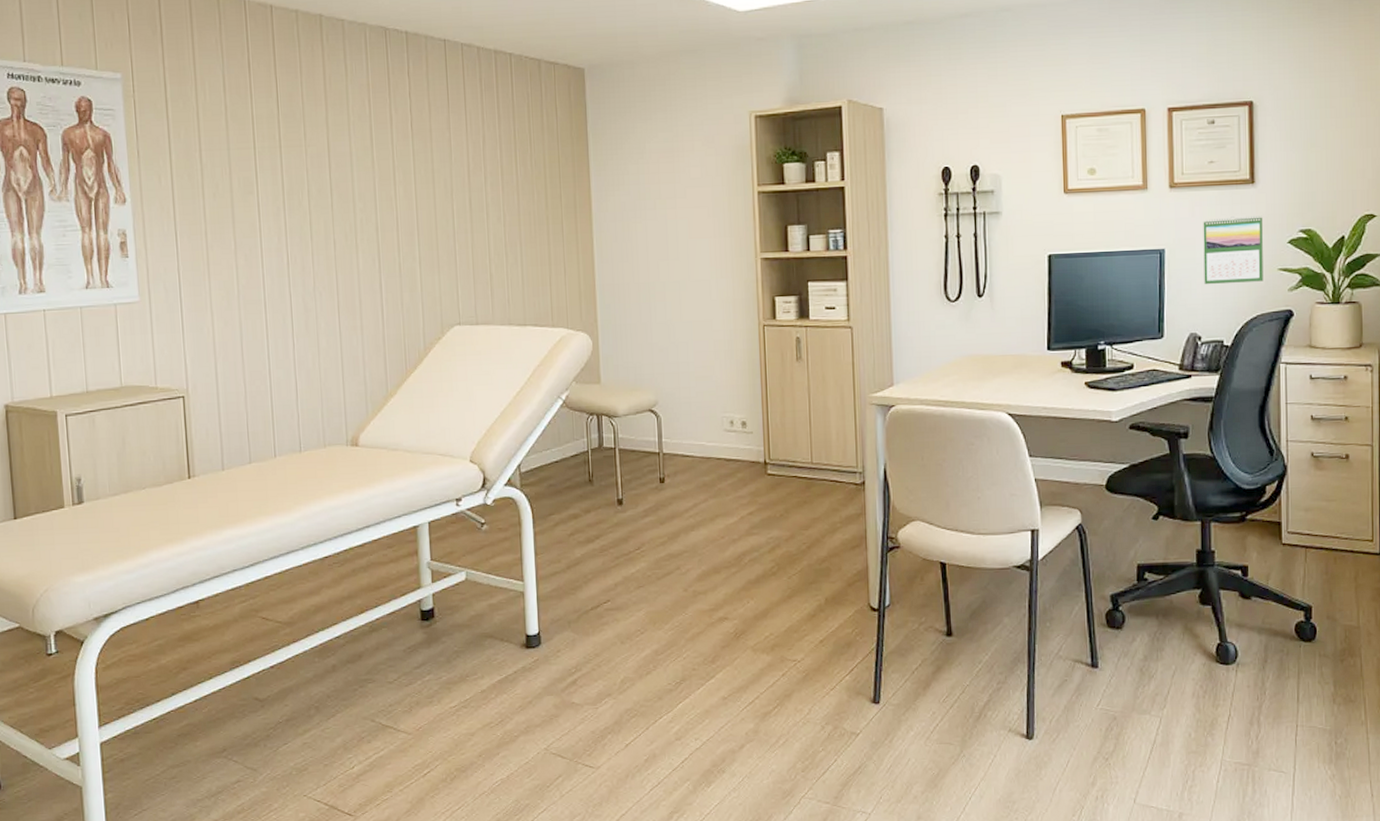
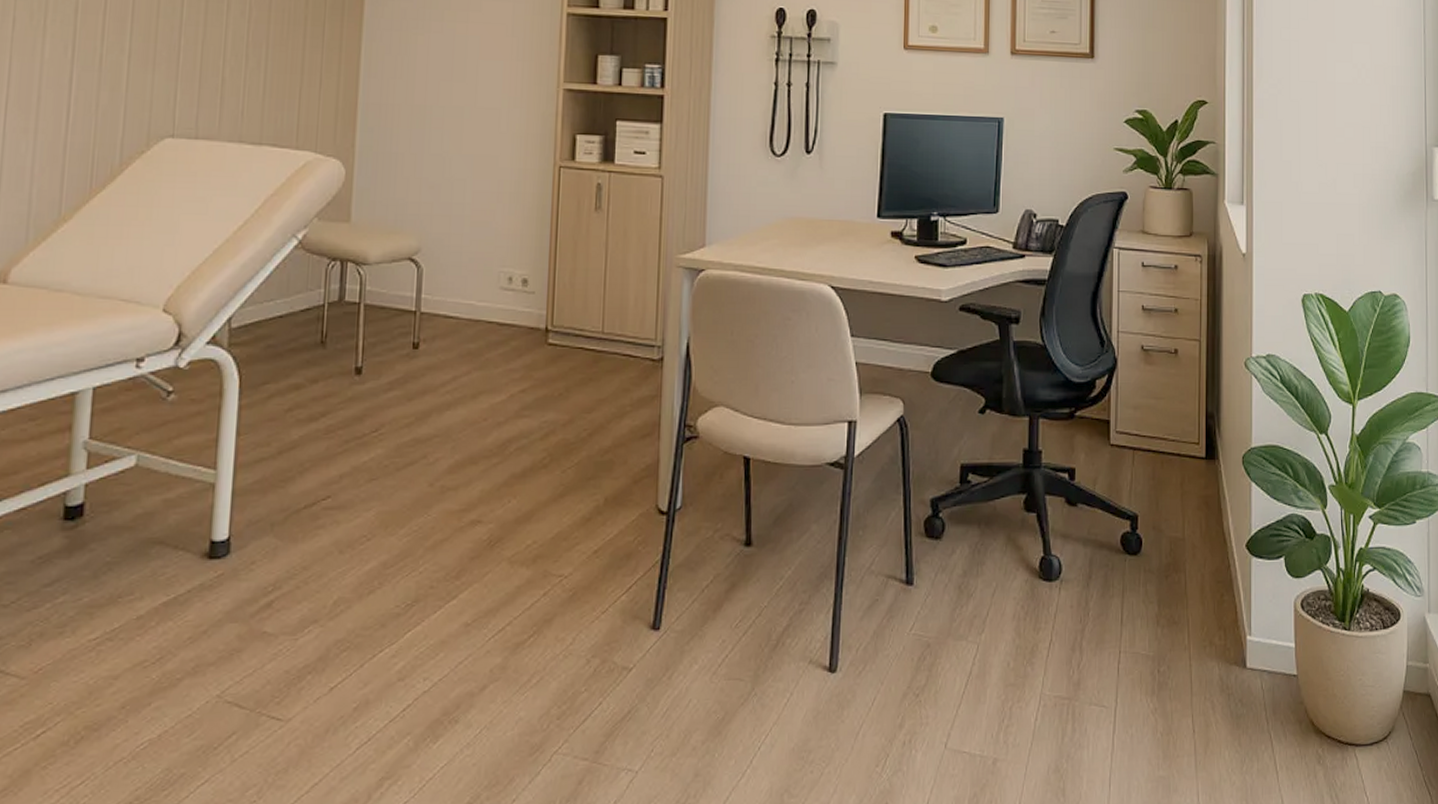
calendar: present [1203,215,1263,284] -> none [1041,90,1101,160]

